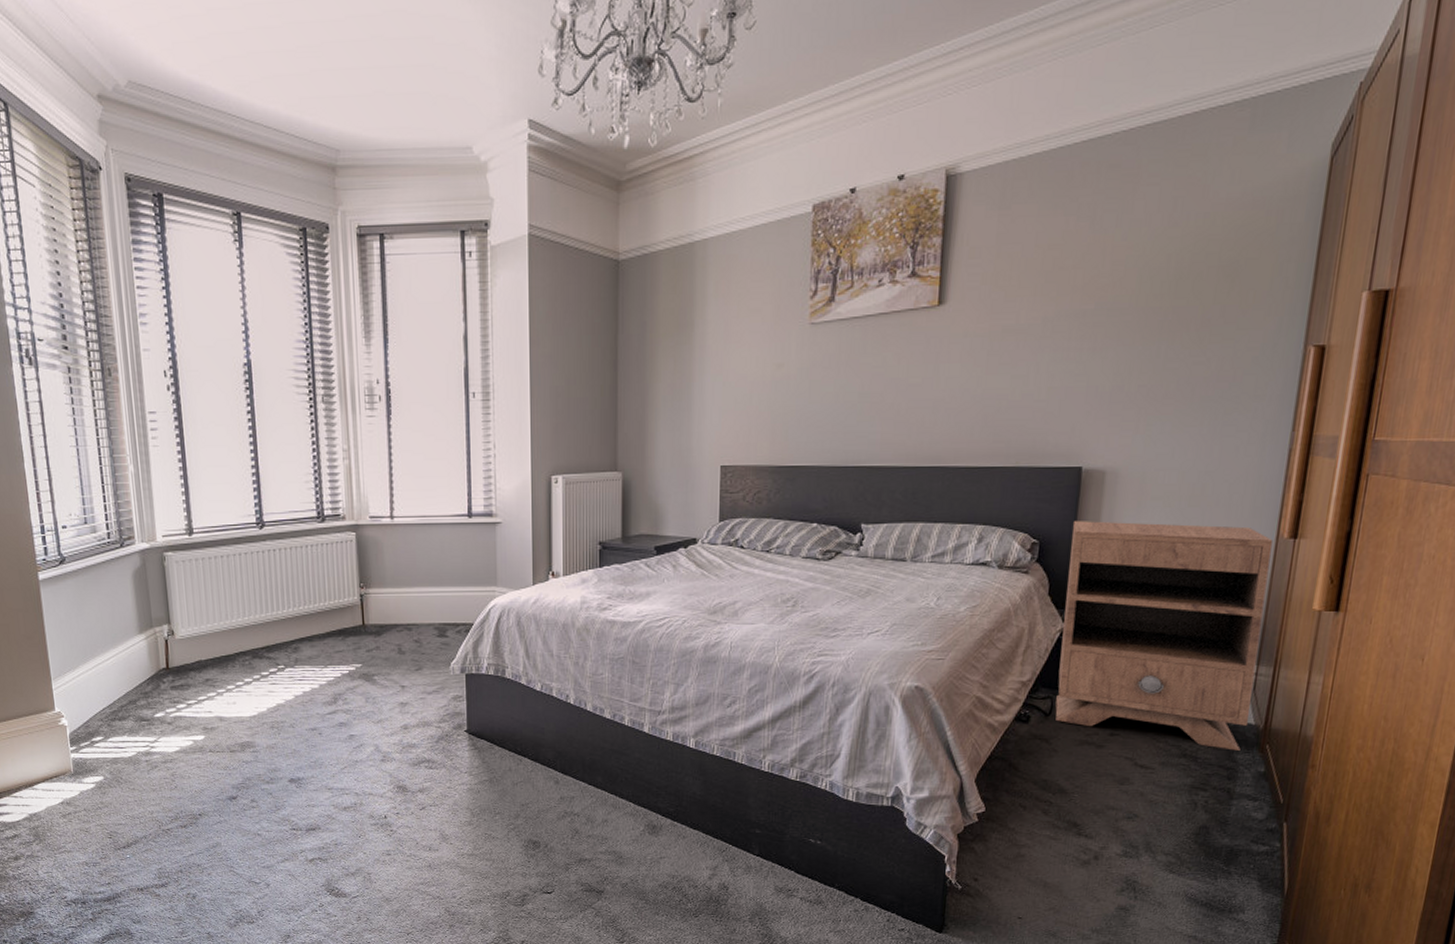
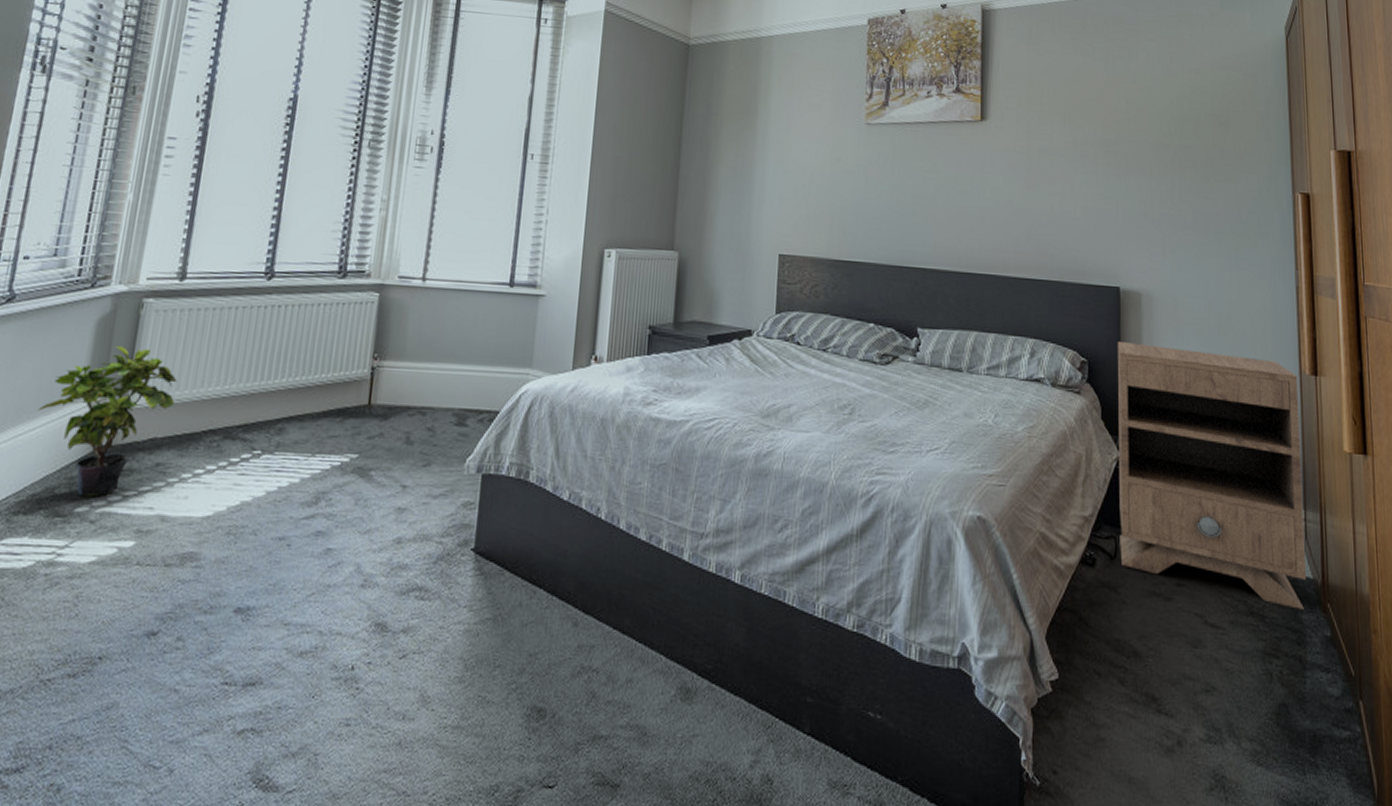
potted plant: none [107,592,209,706] -> present [38,346,177,497]

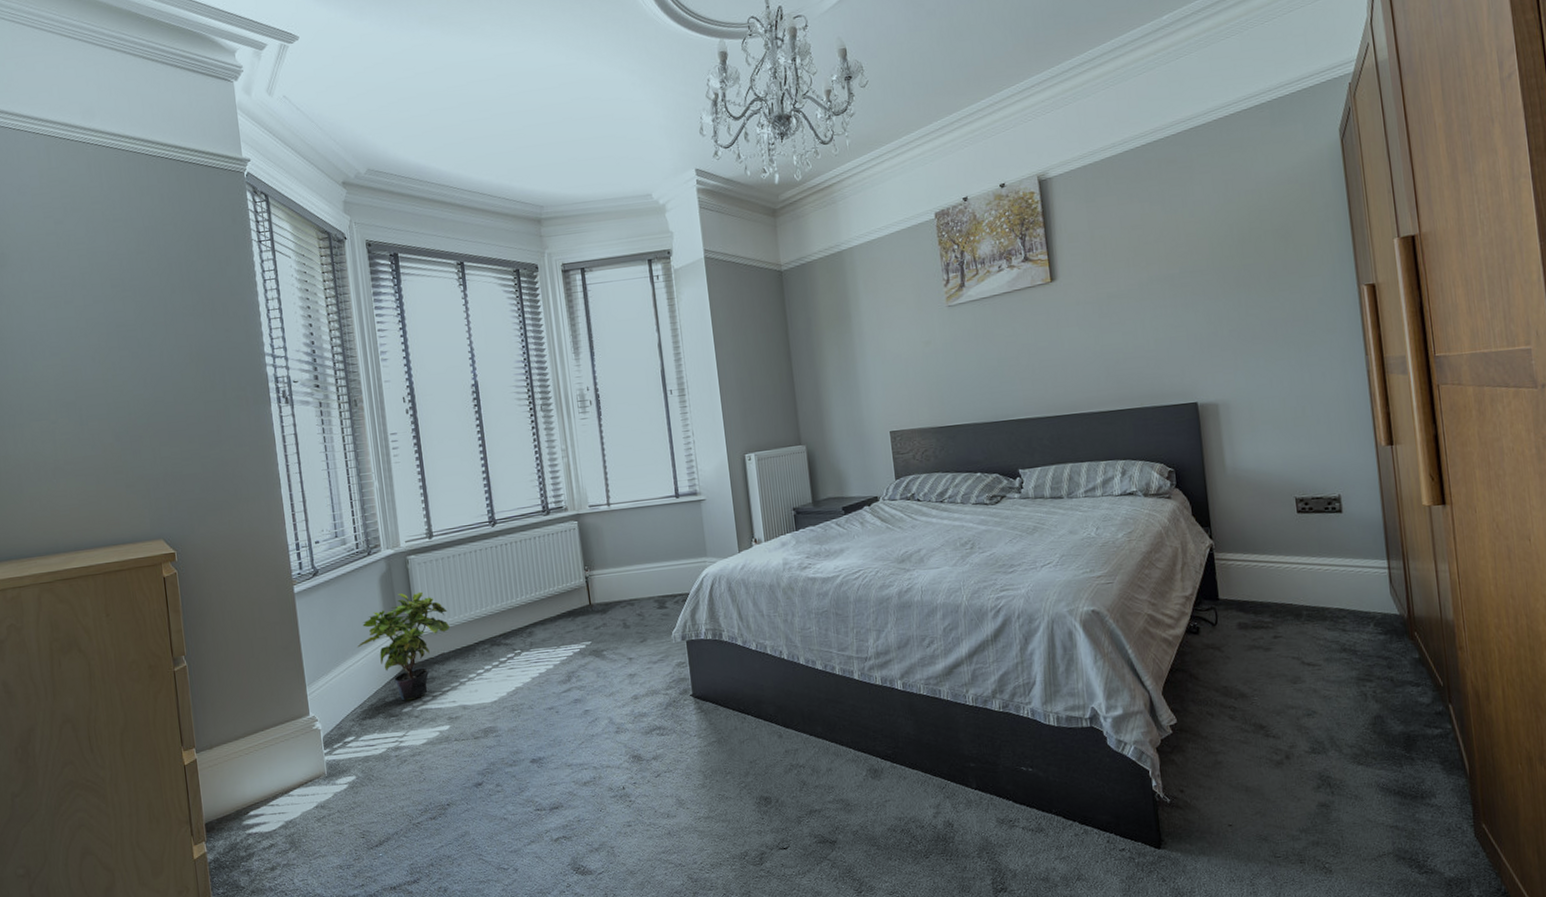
nightstand: present [1118,342,1306,609] -> none [1201,439,1393,641]

